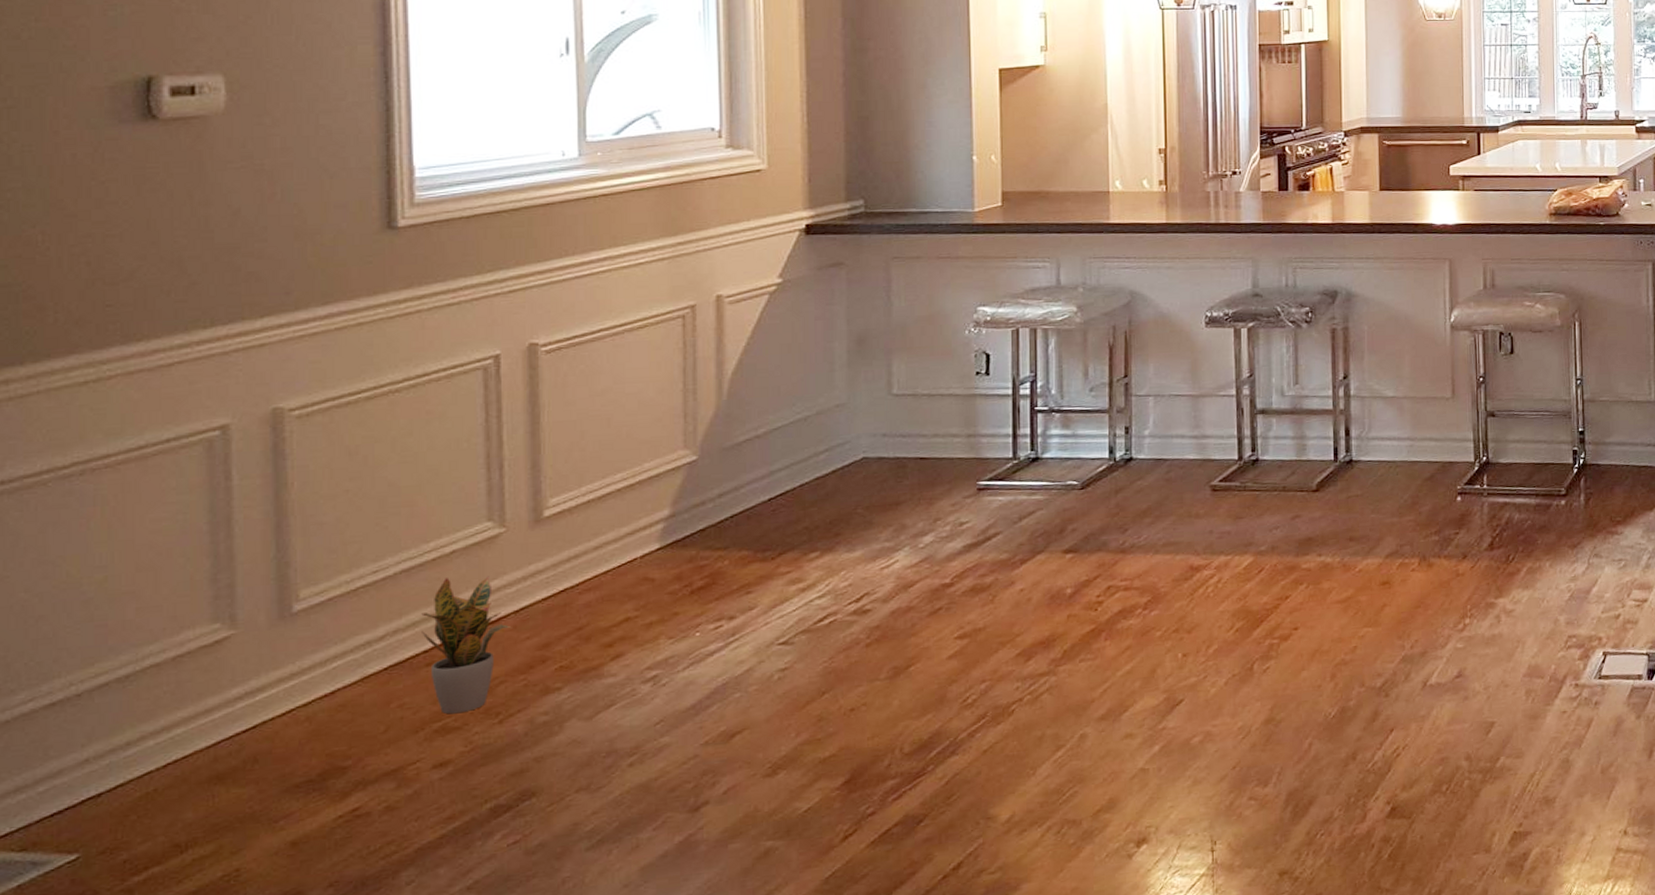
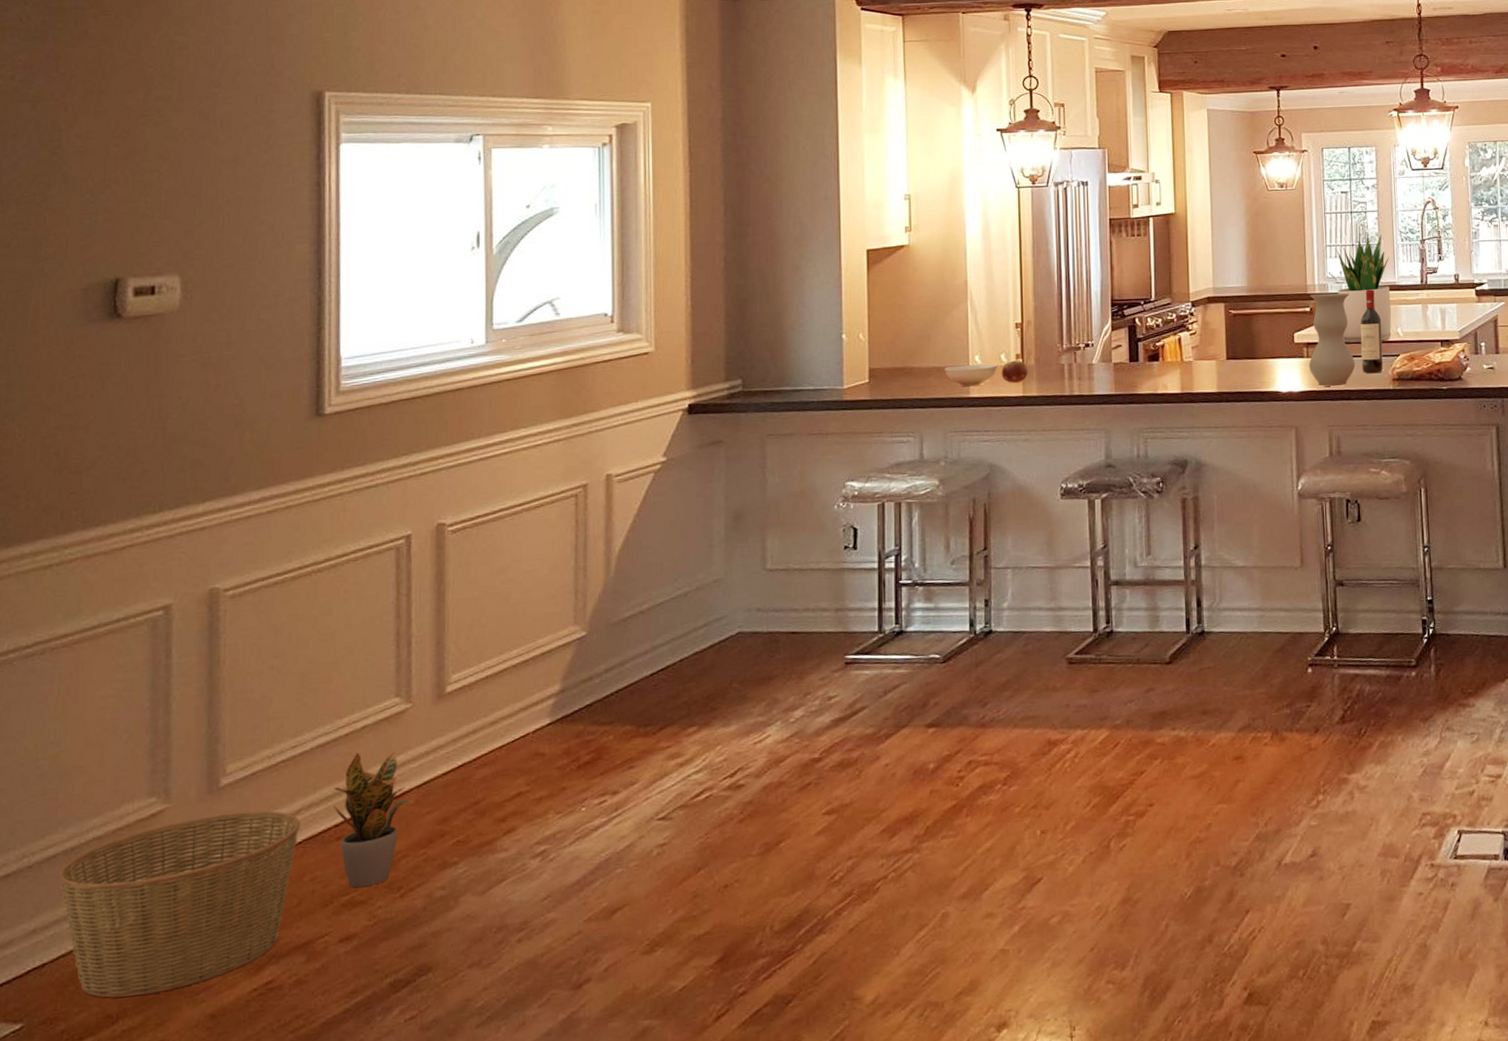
basket: none [112,636,385,827] -> present [58,810,300,999]
bowl: none [1082,189,1140,212] -> present [944,363,998,386]
fruit: none [1143,187,1172,210] -> present [1001,360,1028,383]
vase: none [1465,126,1512,220] -> present [1309,292,1355,387]
planter: none [1495,68,1550,177] -> present [1336,234,1392,343]
wine bottle: none [1517,124,1541,207] -> present [1360,289,1384,373]

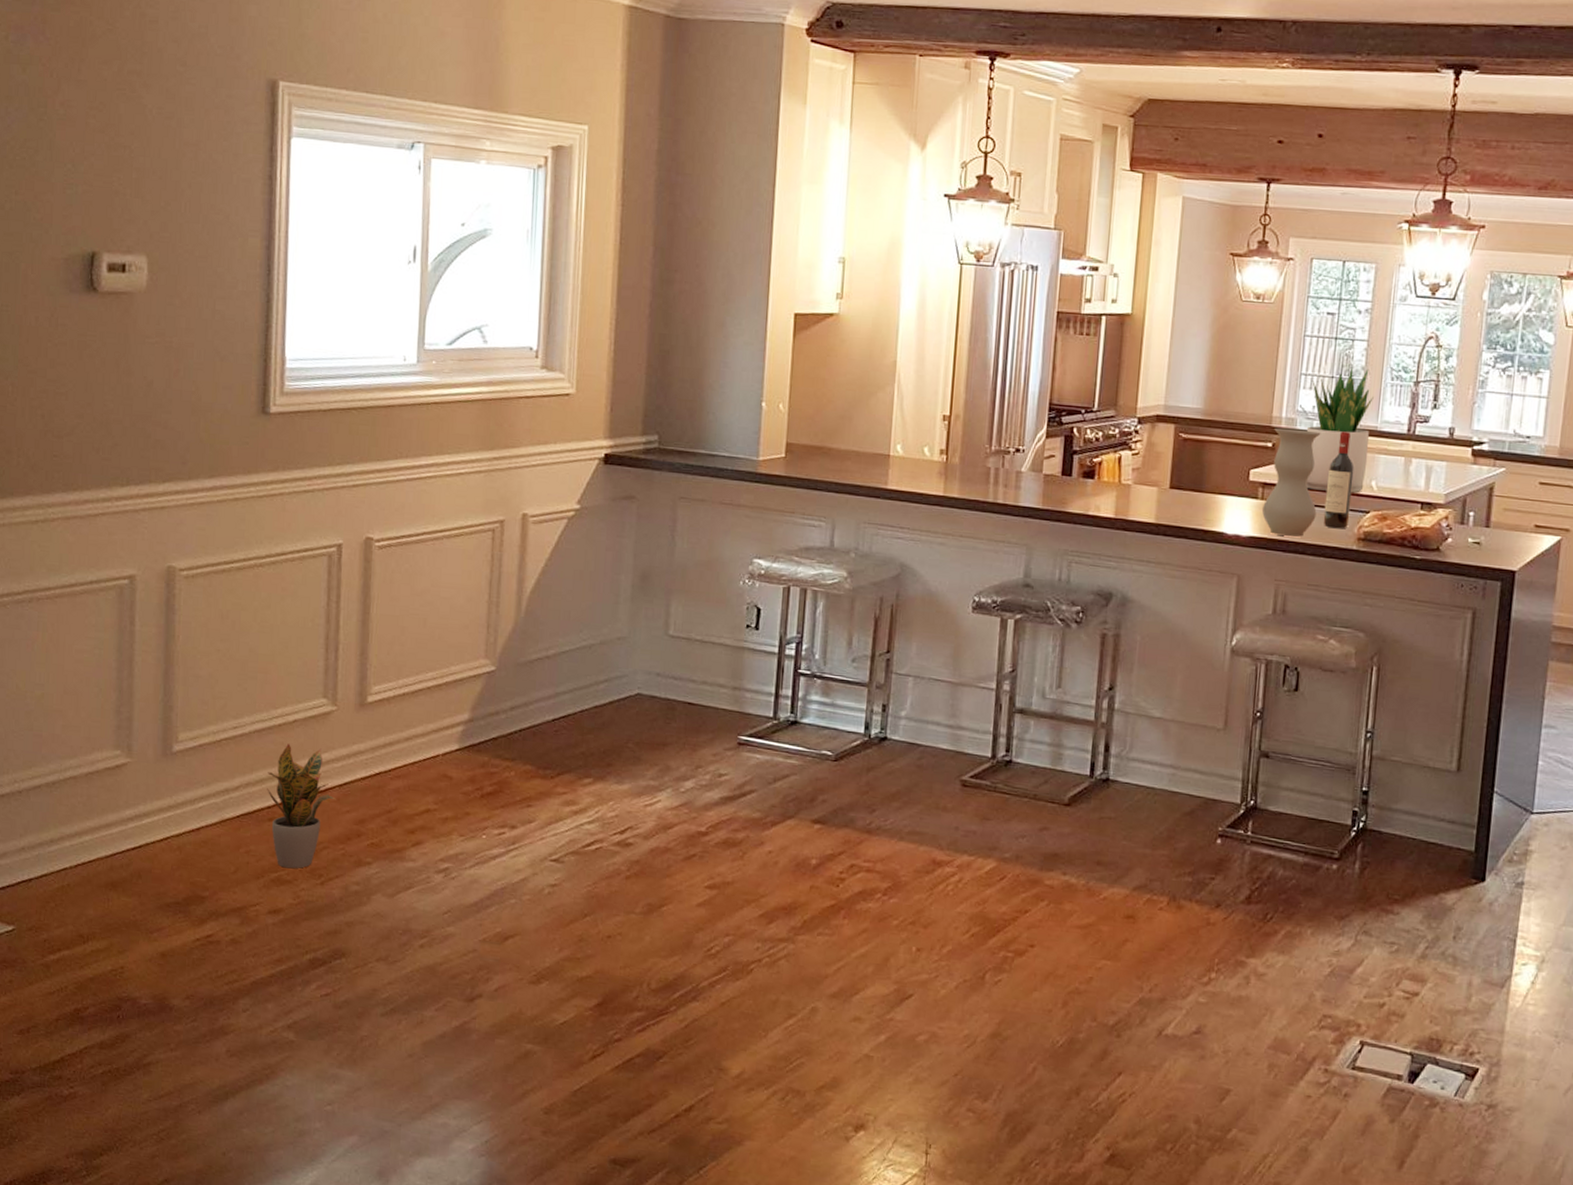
basket: present [58,810,300,999] -> none [42,776,239,925]
bowl: present [944,363,998,386] -> none [863,452,920,477]
fruit: present [1001,360,1028,383] -> none [922,456,952,481]

